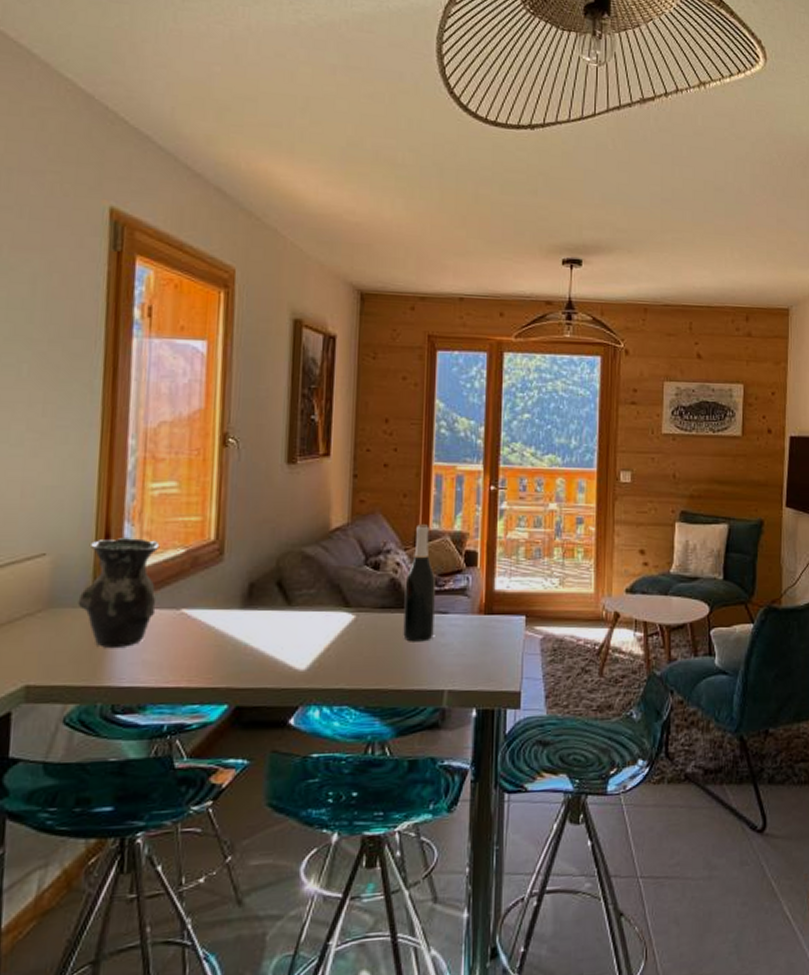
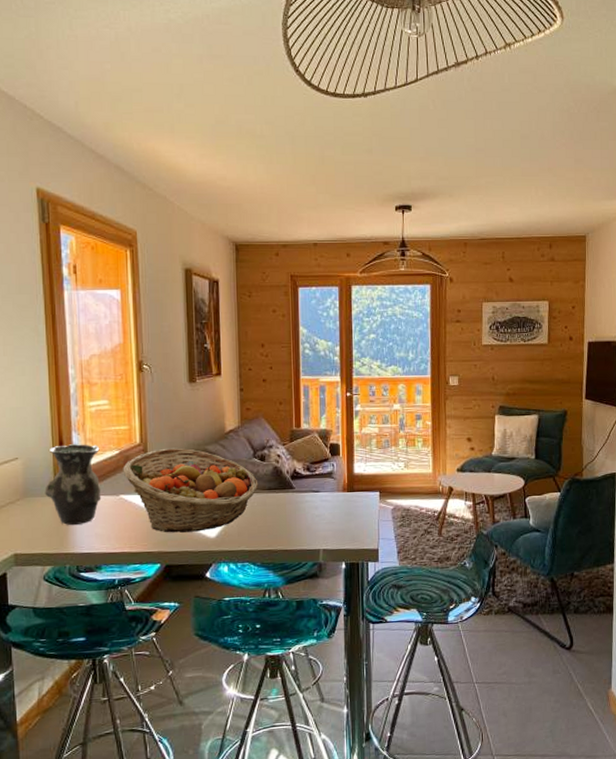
fruit basket: none [188,548,369,663] -> present [123,448,259,533]
wine bottle: present [403,524,435,642] -> none [285,425,309,514]

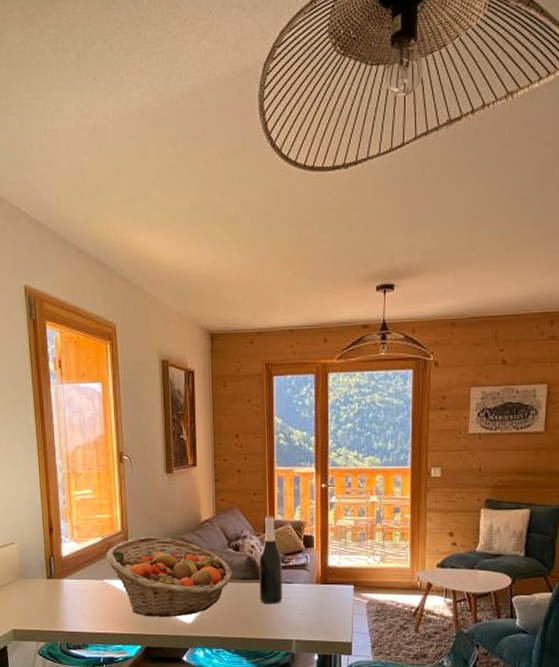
vase: present [44,444,102,525] -> none [37,531,87,605]
wine bottle: none [285,425,309,514] -> present [259,516,282,604]

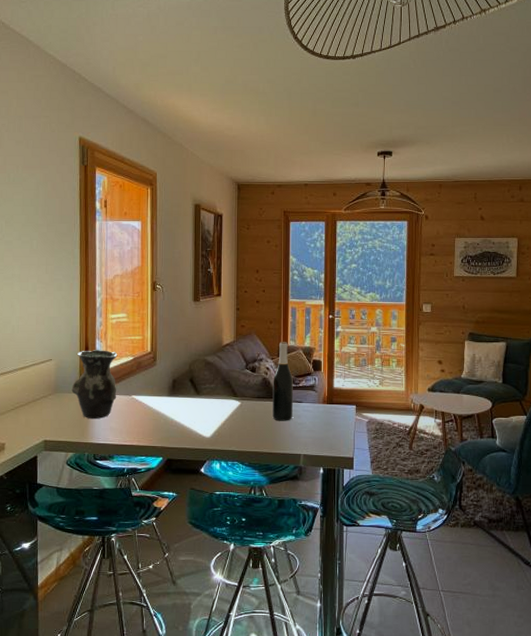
vase: none [37,531,87,605] -> present [71,350,118,418]
fruit basket: present [106,536,233,617] -> none [135,357,249,431]

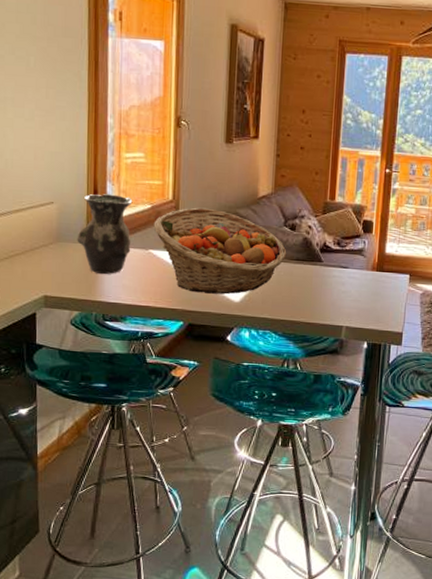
fruit basket: none [135,357,249,431] -> present [153,207,287,294]
wine bottle: present [272,342,293,421] -> none [312,197,339,288]

